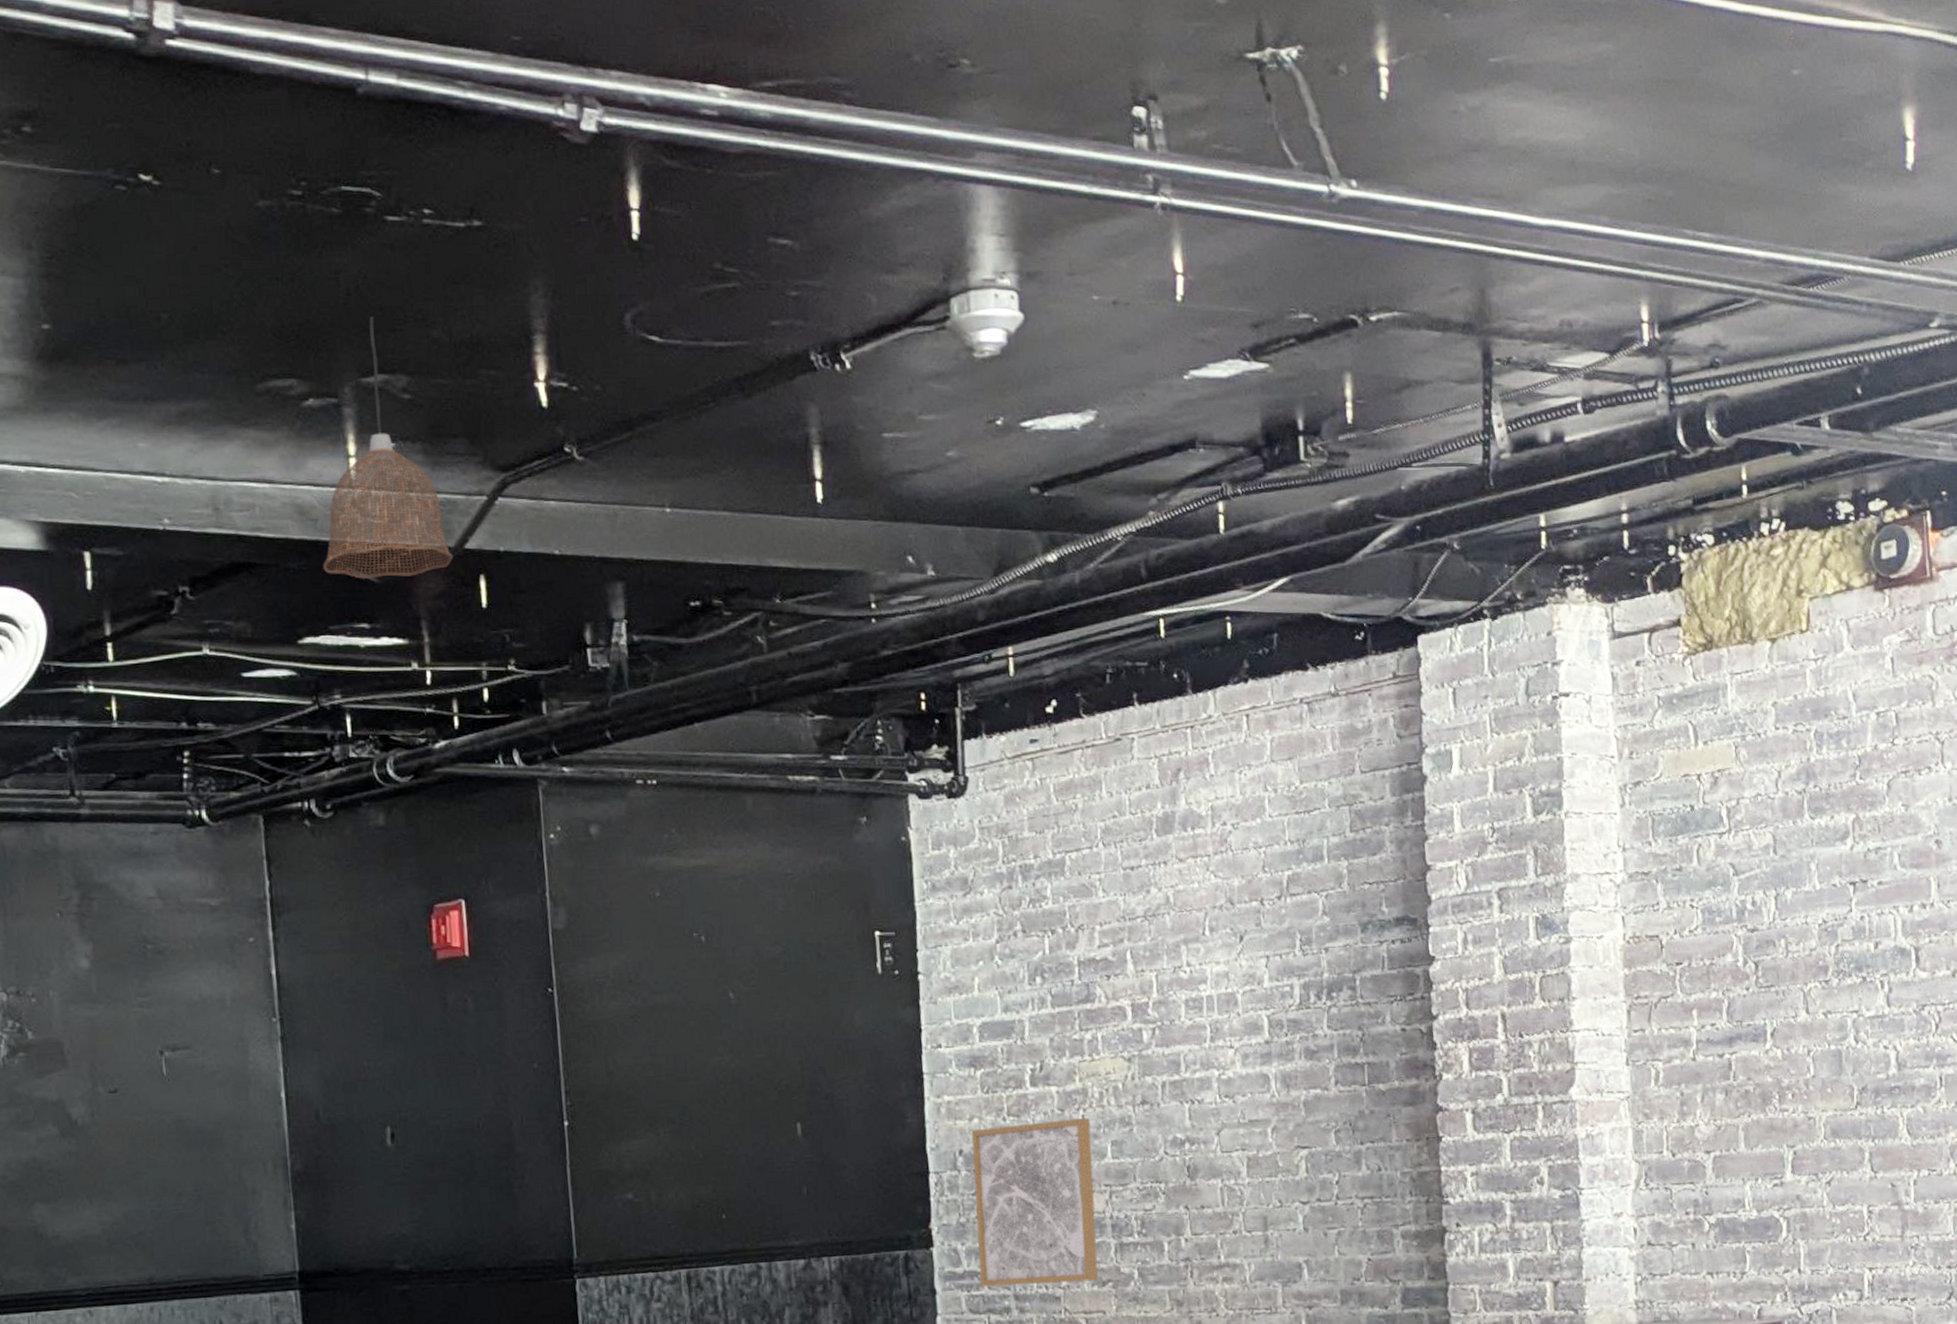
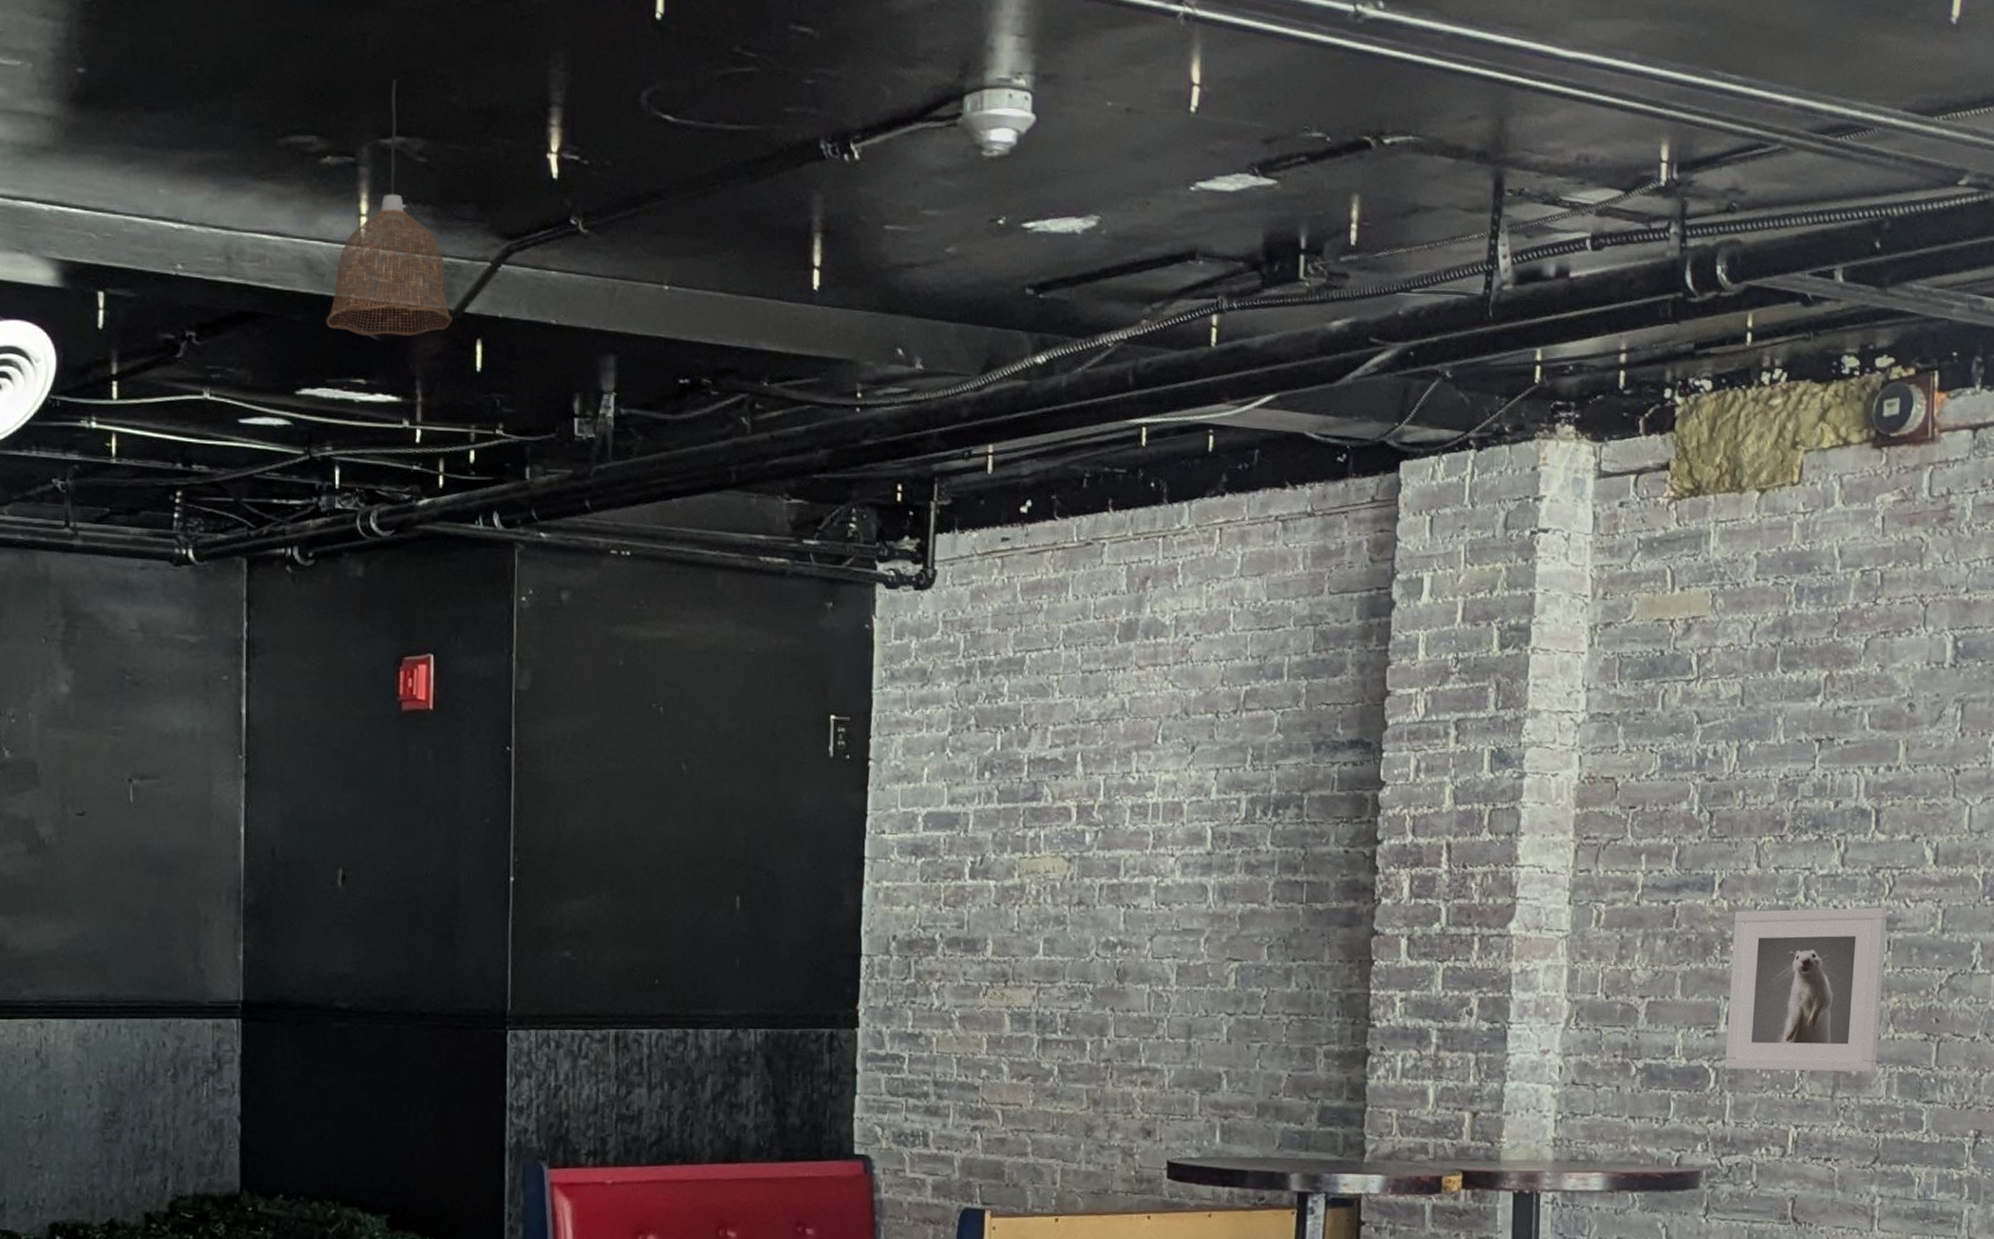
wall art: present [971,1118,1098,1288] -> none [901,913,1024,1074]
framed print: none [1789,1044,1942,1218] -> present [1724,907,1888,1073]

